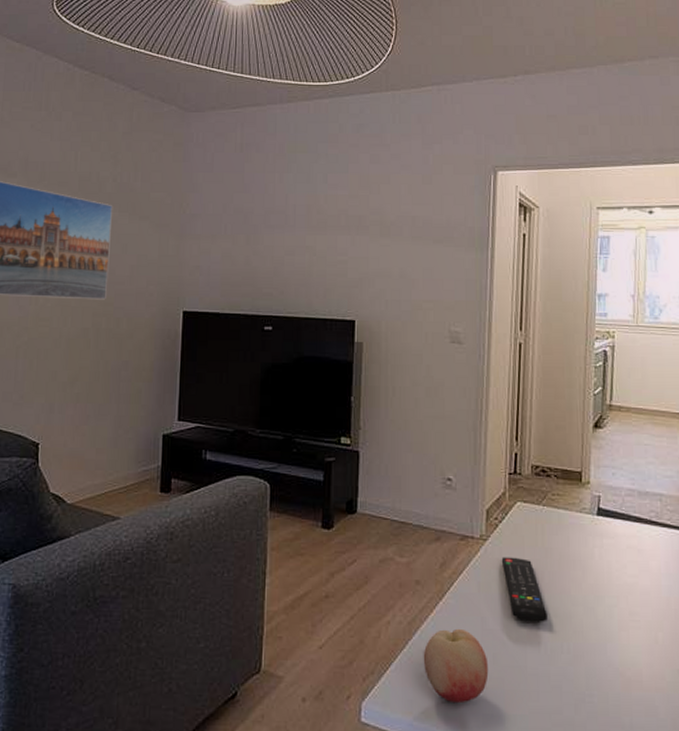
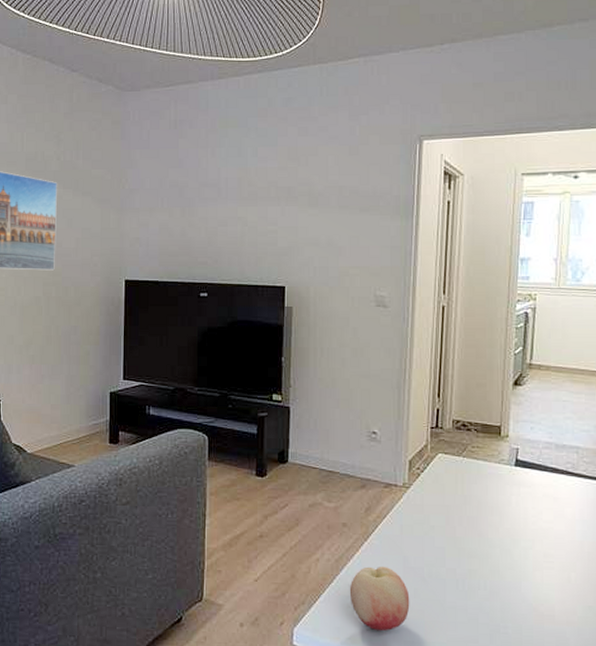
remote control: present [502,557,548,624] -> none [424,503,466,563]

